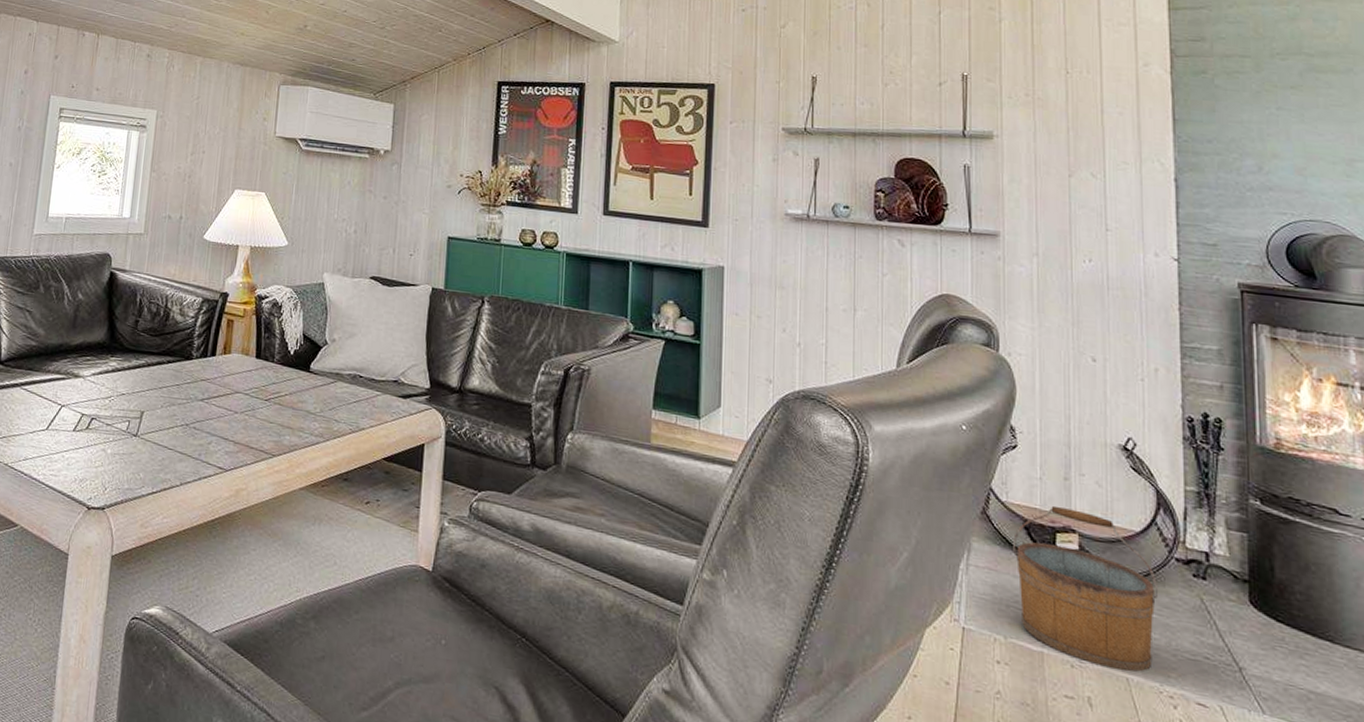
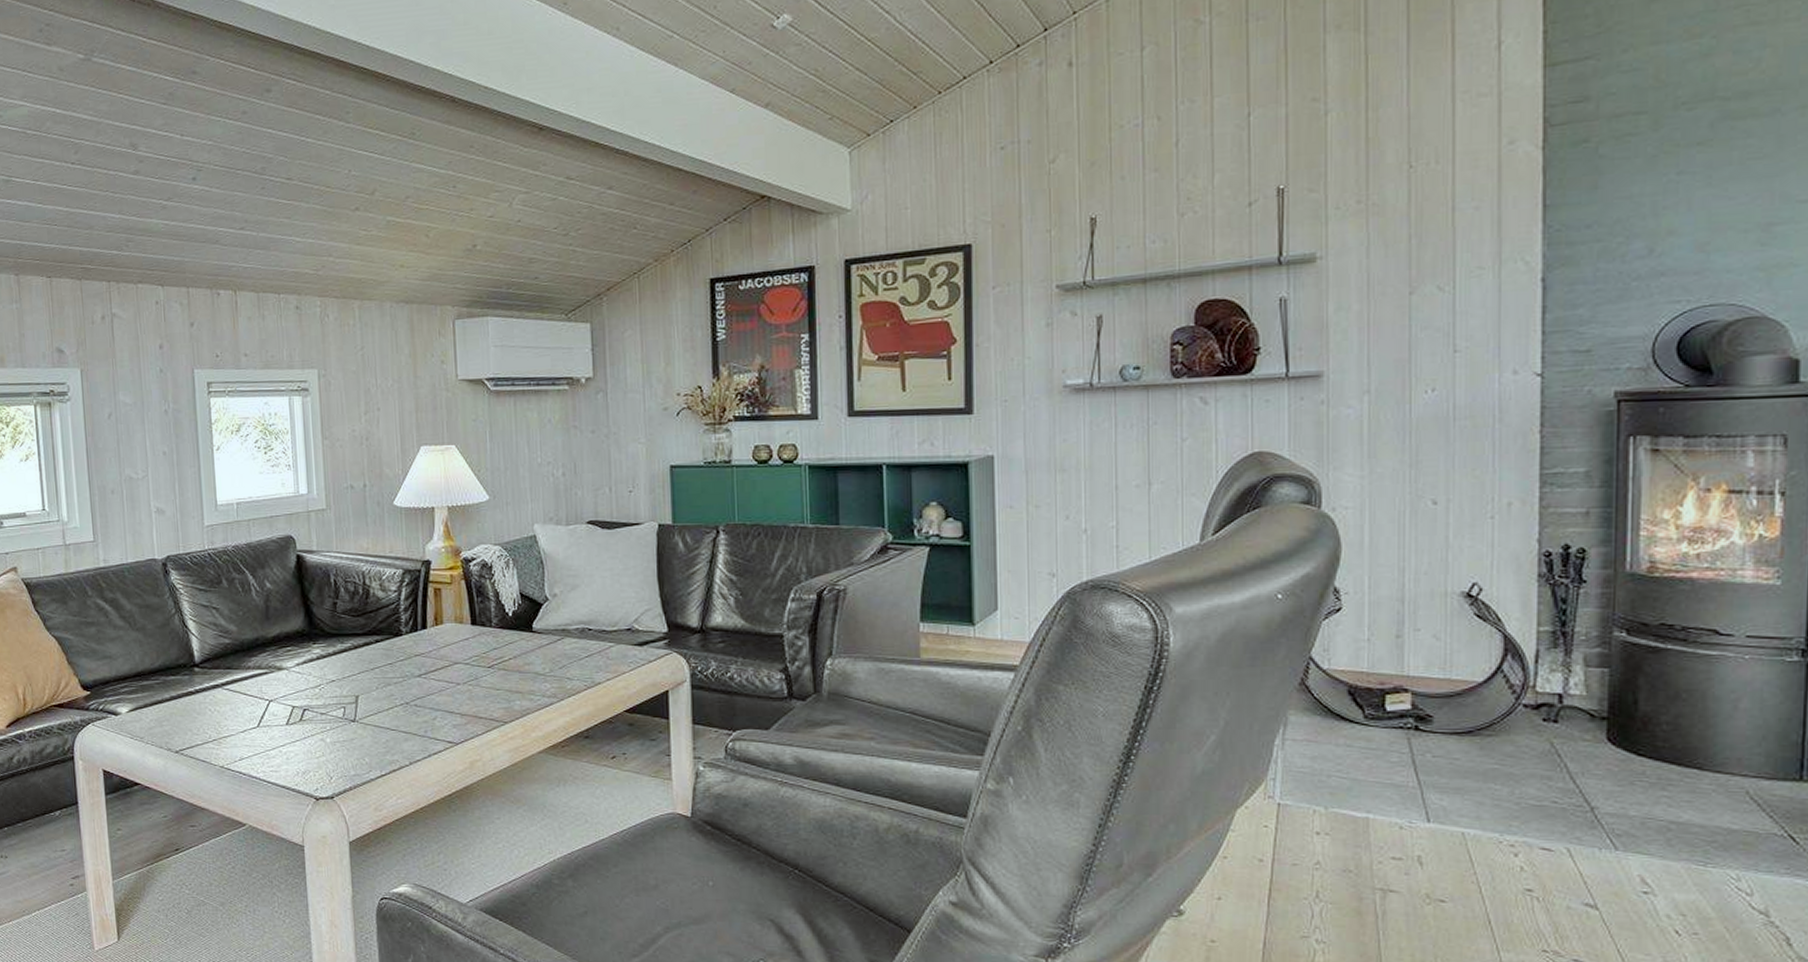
bucket: present [1013,505,1159,672] -> none [1336,666,1503,826]

